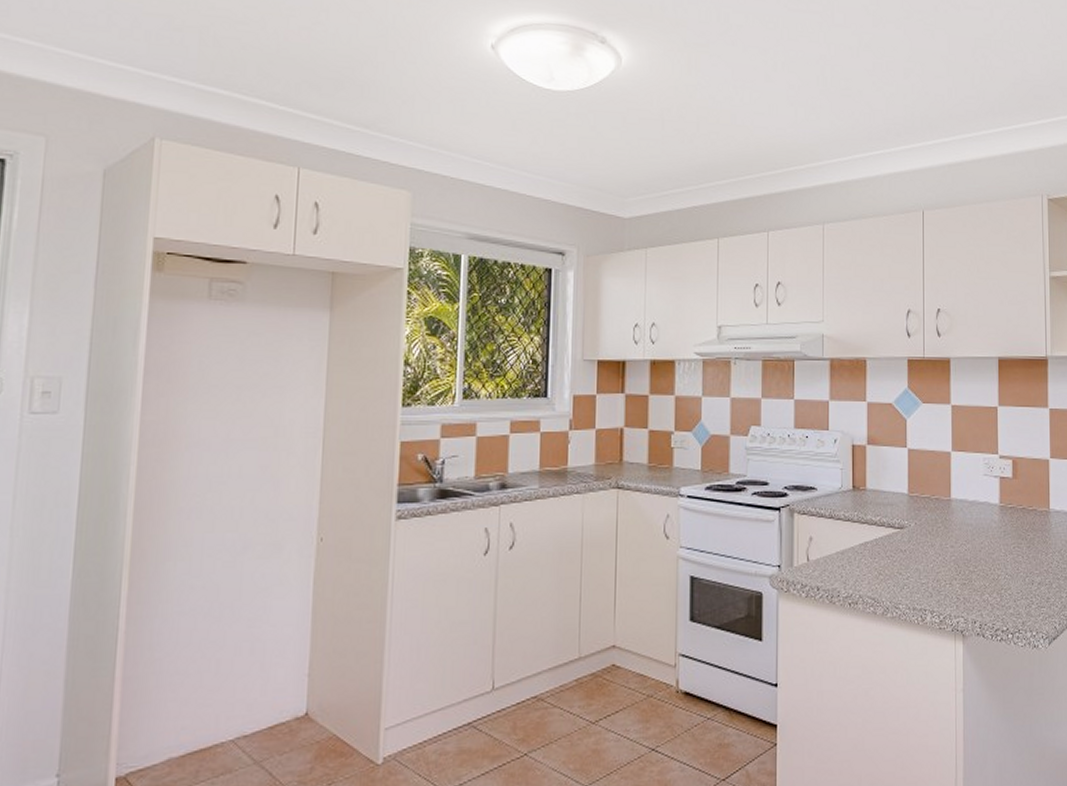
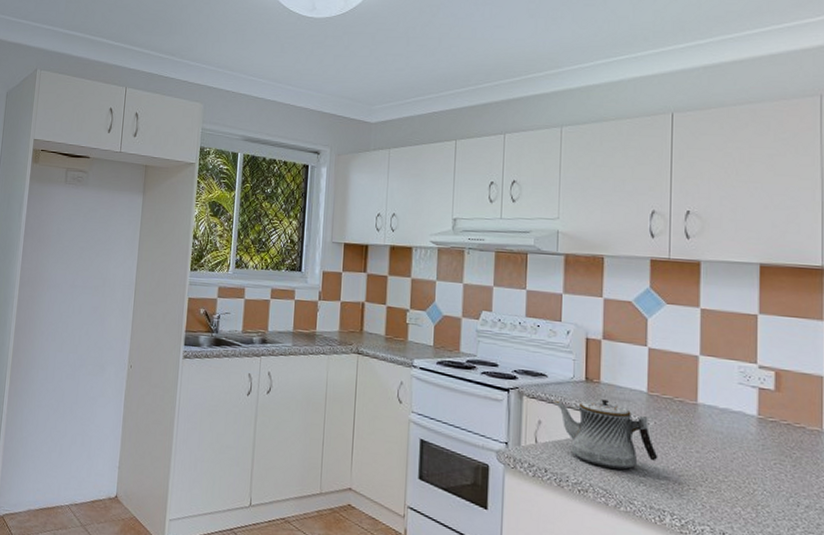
teapot: none [823,506,919,576] -> present [553,399,658,470]

